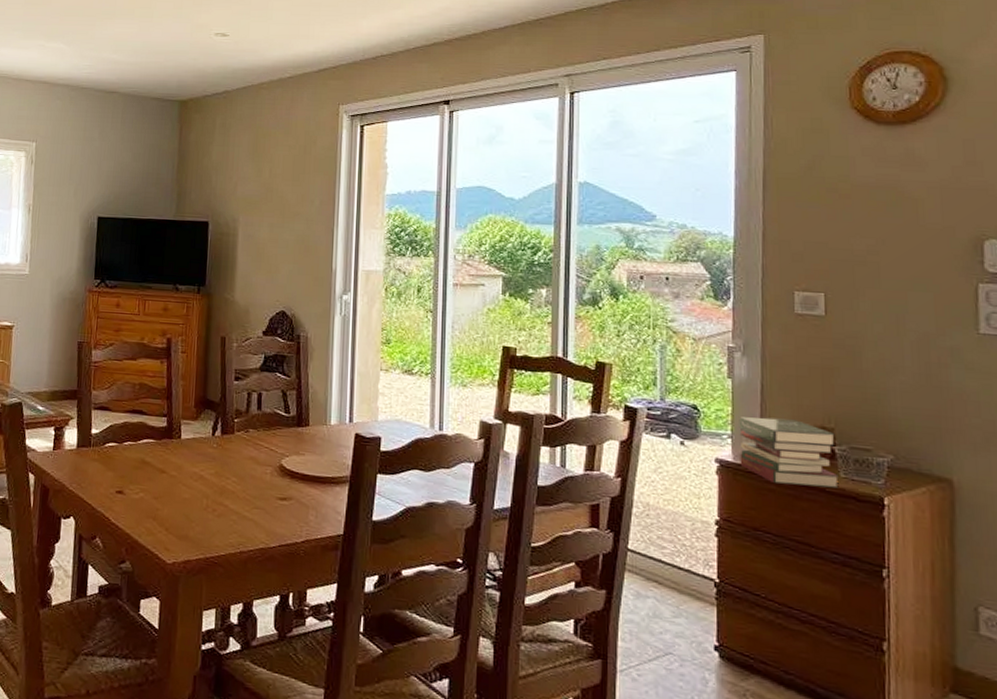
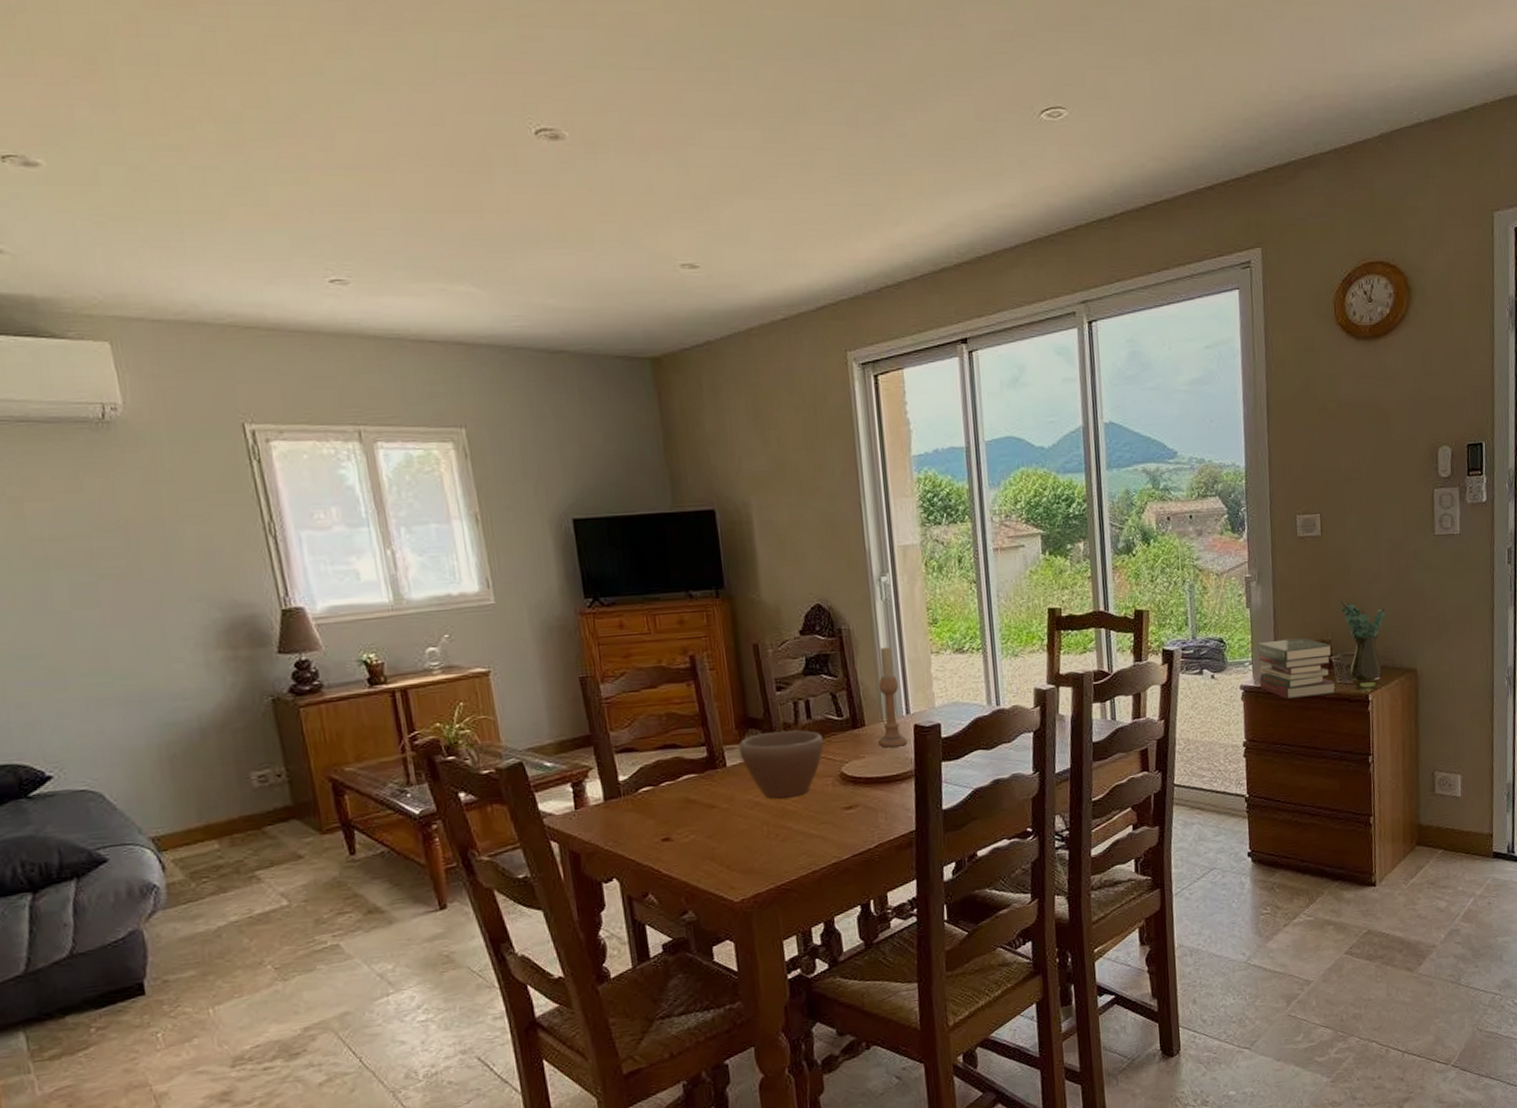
bowl: none [193,415,269,479] -> present [738,730,824,799]
candlestick: none [319,357,347,452] -> present [878,647,908,748]
vase: none [847,388,909,494] -> present [1340,601,1386,691]

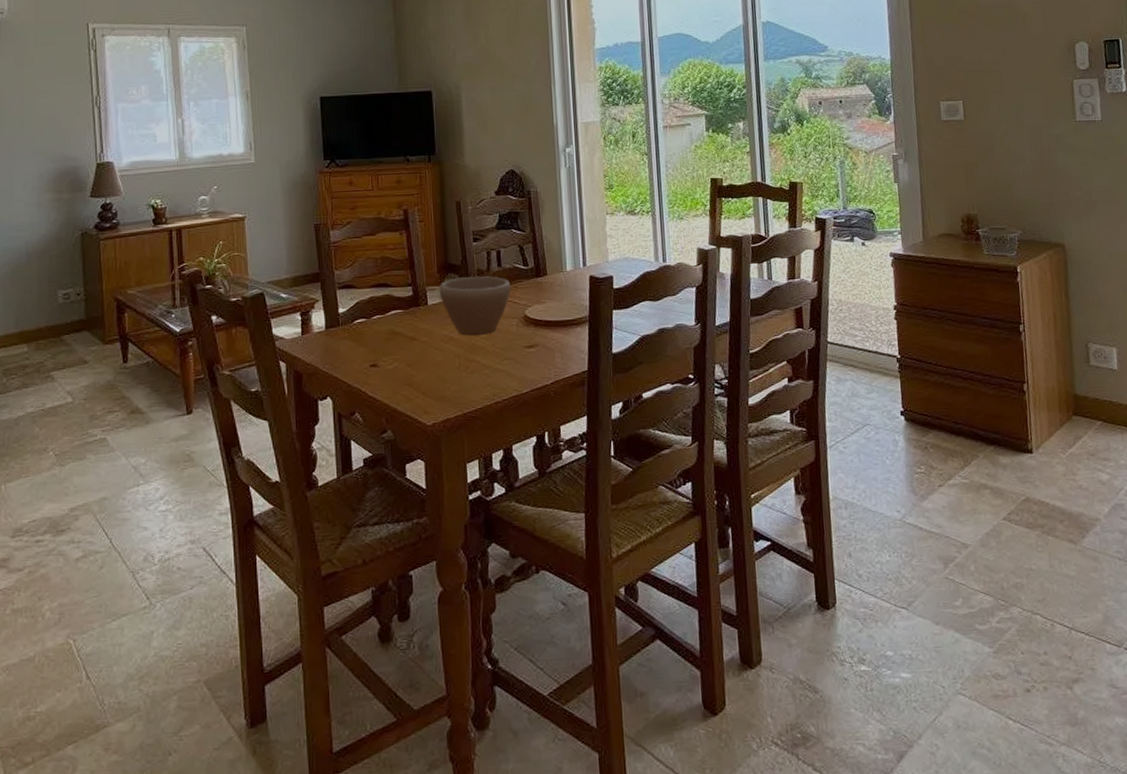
candlestick: present [878,647,908,748] -> none [558,207,583,295]
books: present [1257,637,1336,700] -> none [905,211,984,268]
vase: present [1340,601,1386,691] -> none [985,179,1031,263]

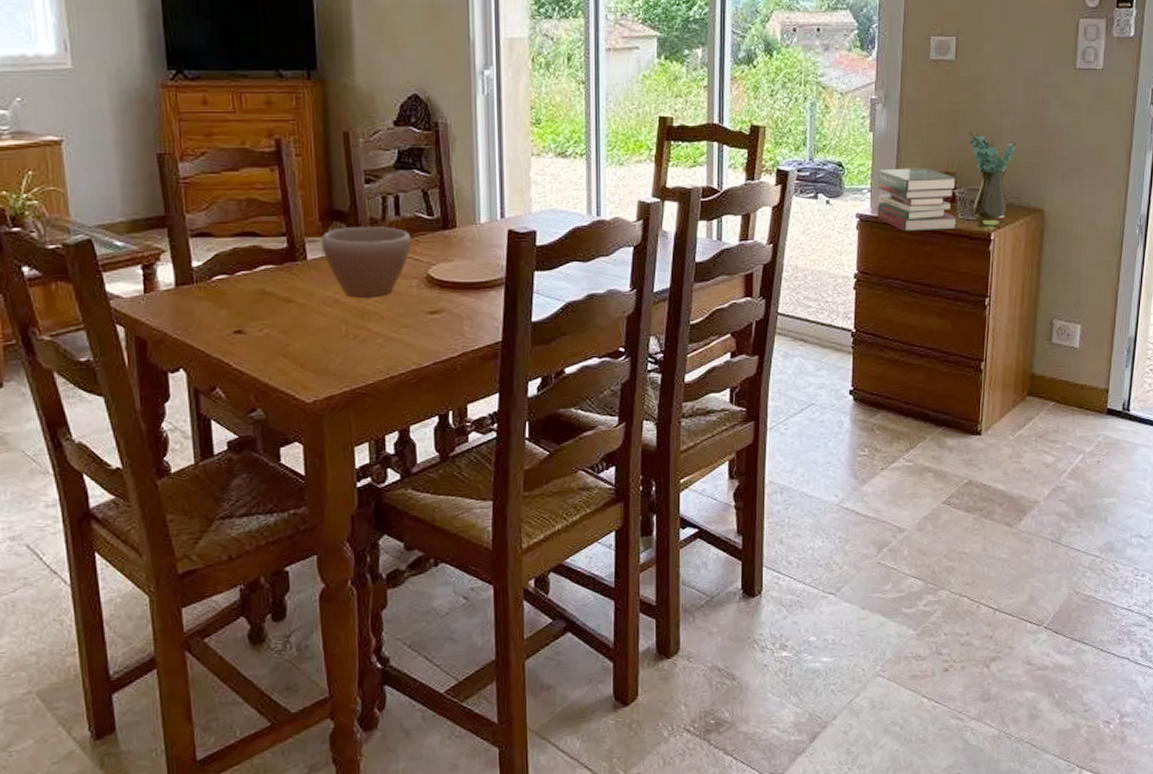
books: none [905,211,984,268] -> present [877,167,957,232]
vase: none [985,179,1031,263] -> present [969,131,1016,229]

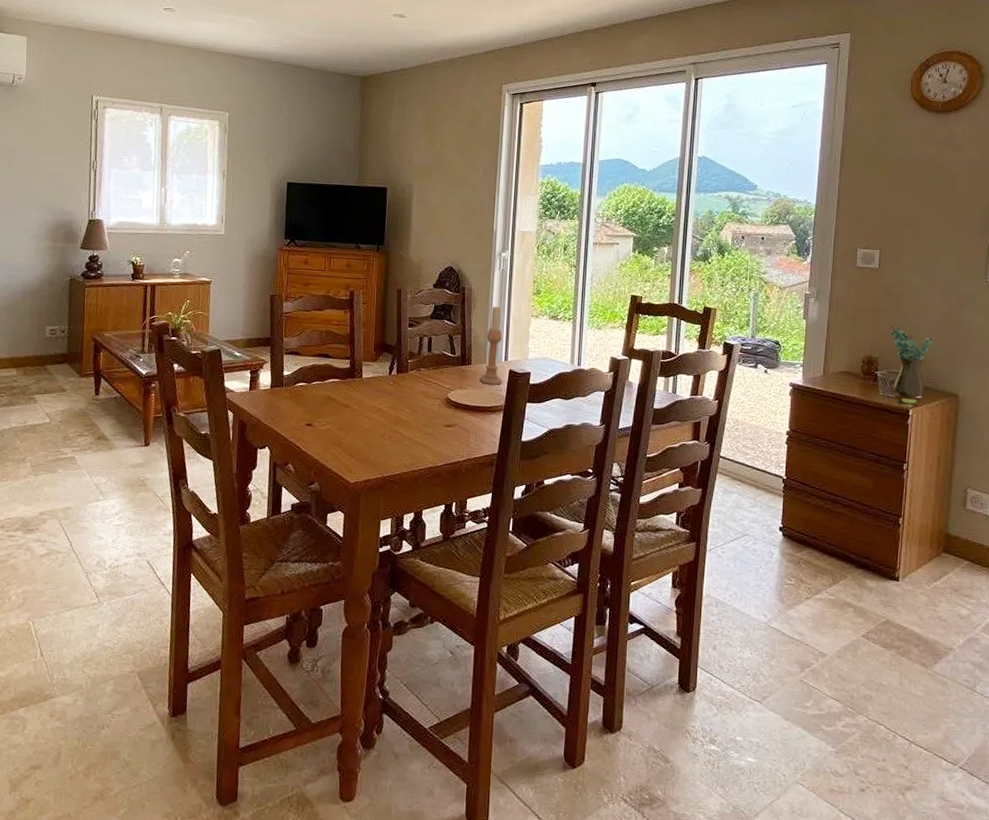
bowl: present [321,227,412,298] -> none [373,357,438,410]
candlestick: none [469,145,500,252] -> present [479,306,503,385]
books: present [877,167,957,232] -> none [808,349,878,404]

